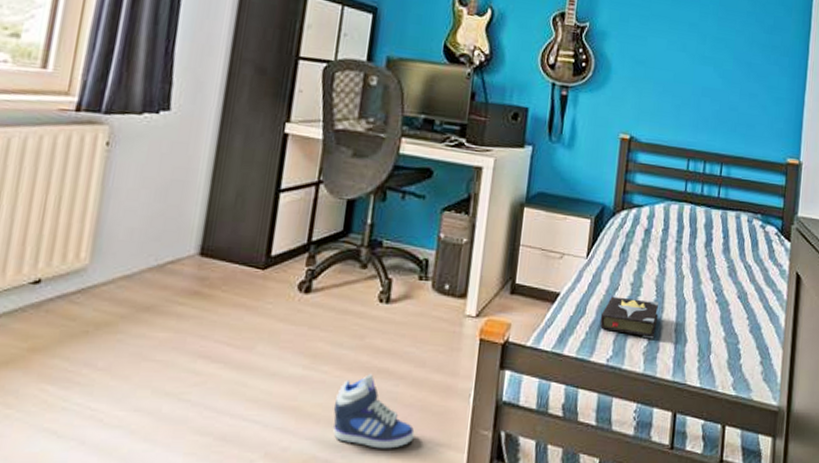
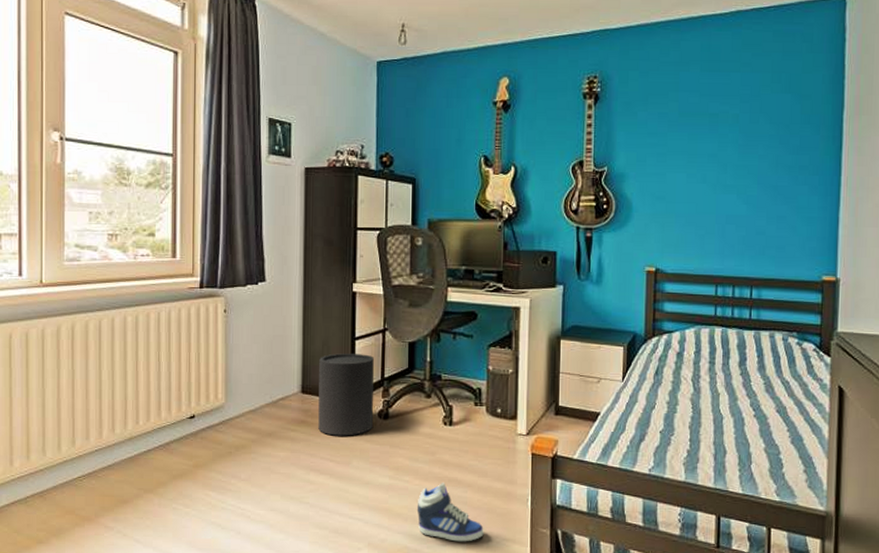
trash can: none [216,208,301,313] -> present [318,353,374,436]
hardback book: present [600,296,658,339] -> none [639,414,696,451]

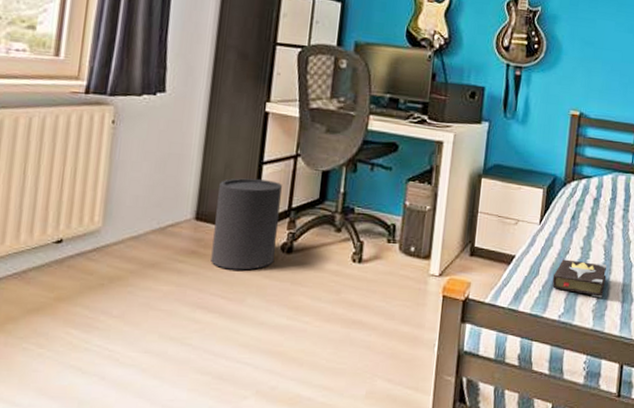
sneaker: present [416,483,484,542] -> none [314,325,386,390]
hardback book: none [639,414,696,451] -> present [552,259,607,298]

